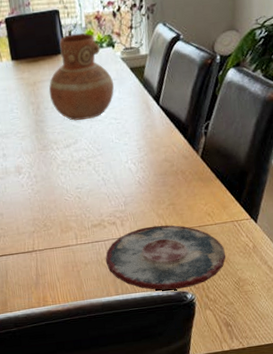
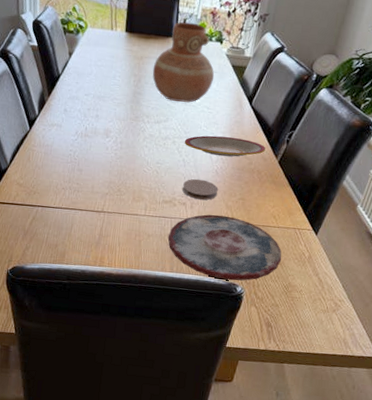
plate: none [99,142,185,166] -> present [184,135,266,157]
coaster: none [108,194,146,216] -> present [182,178,218,200]

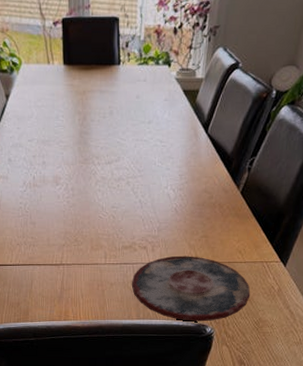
vase: present [152,22,215,103] -> none [97,45,165,137]
coaster: present [182,178,218,200] -> none [142,220,179,242]
plate: present [184,135,266,157] -> none [139,171,226,193]

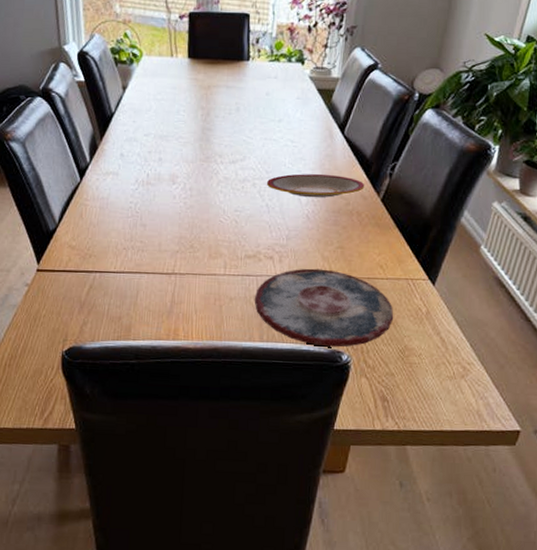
plate: none [139,171,226,193] -> present [266,174,365,198]

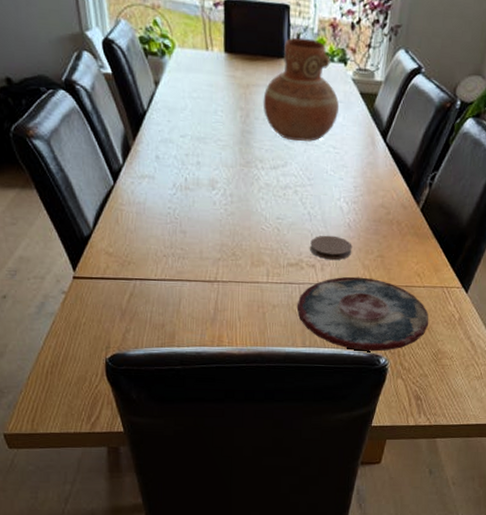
vase: none [223,41,297,136] -> present [263,37,340,142]
plate: present [266,174,365,198] -> none [308,181,405,207]
coaster: none [268,226,311,252] -> present [310,235,352,260]

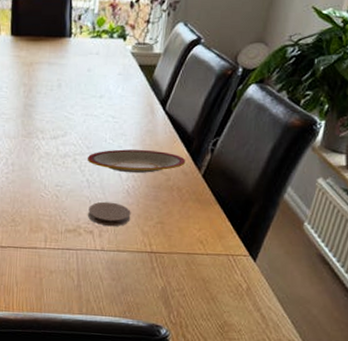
vase: present [263,37,340,142] -> none [45,18,119,112]
plate: present [296,276,429,352] -> none [73,243,214,322]
plate: none [308,181,405,207] -> present [87,149,186,174]

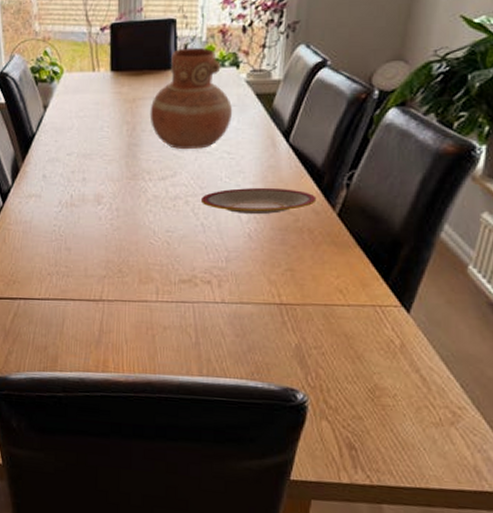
vase: none [45,18,119,112] -> present [149,47,233,149]
coaster: present [88,201,131,227] -> none [205,247,255,276]

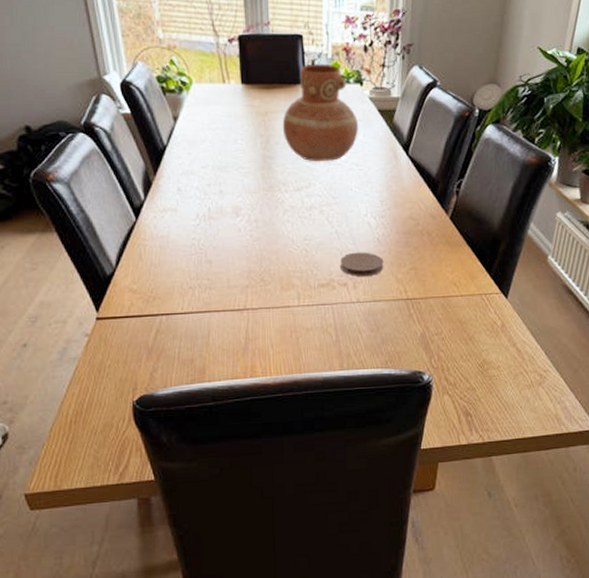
plate: present [200,188,317,215] -> none [334,196,433,221]
coaster: none [205,247,255,276] -> present [340,252,384,277]

